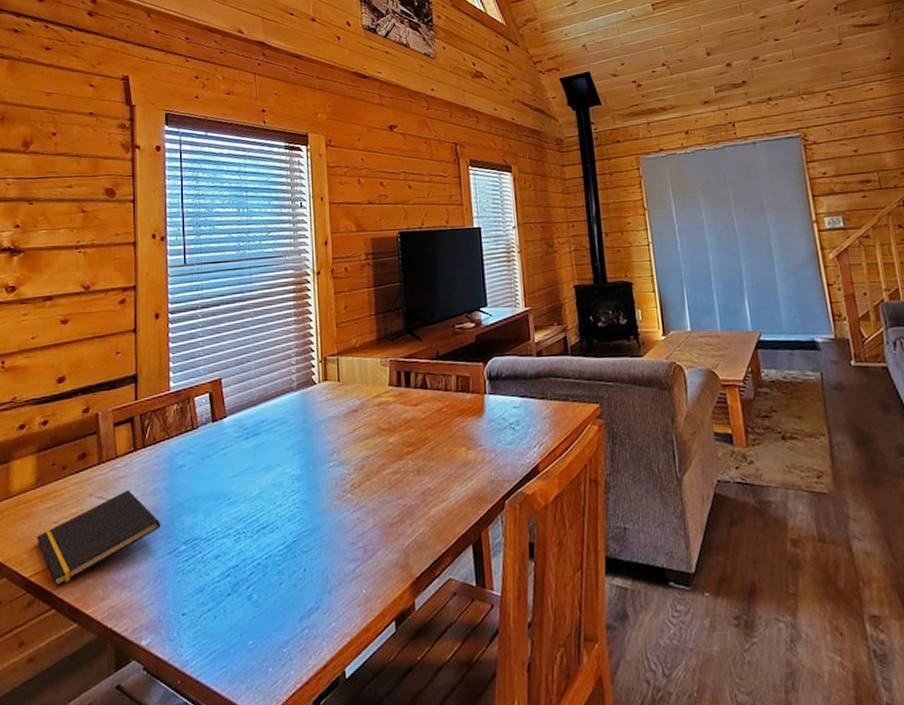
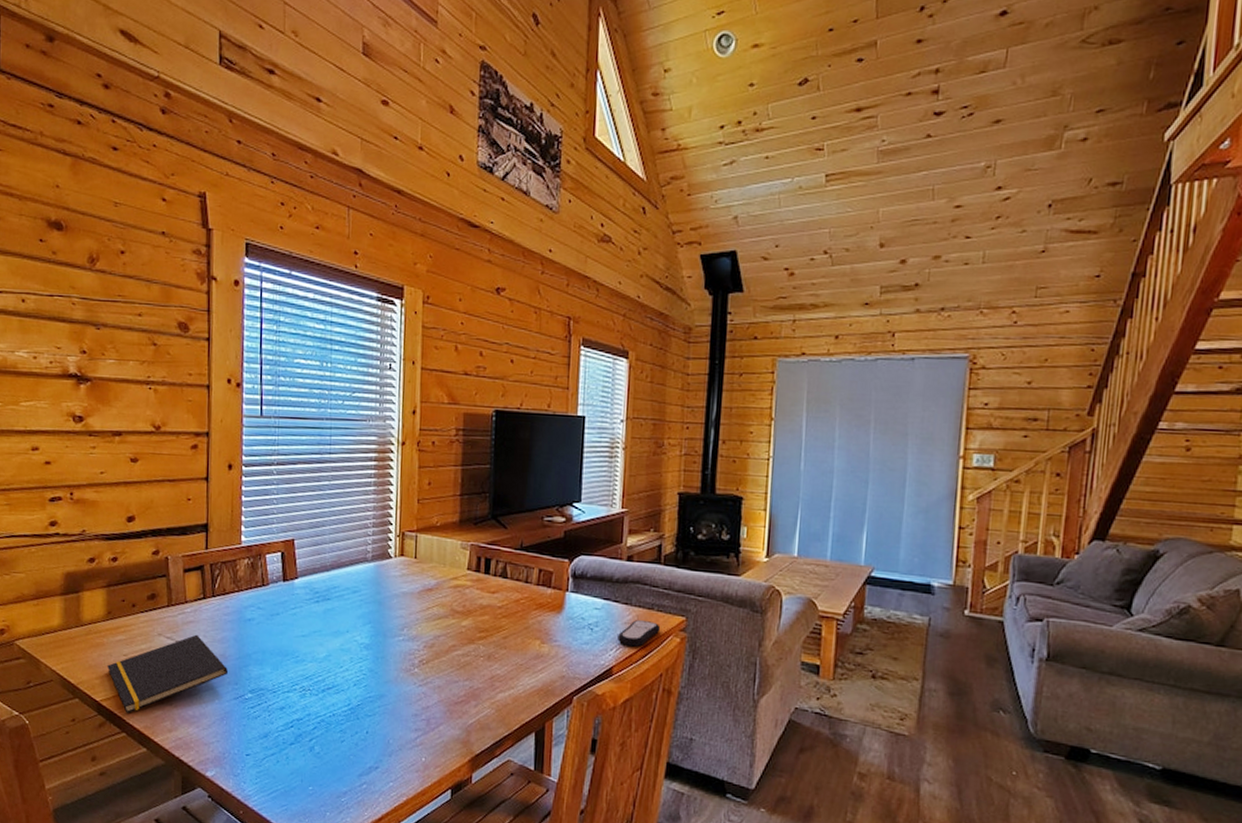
remote control: none [539,413,578,441] -> present [618,620,661,647]

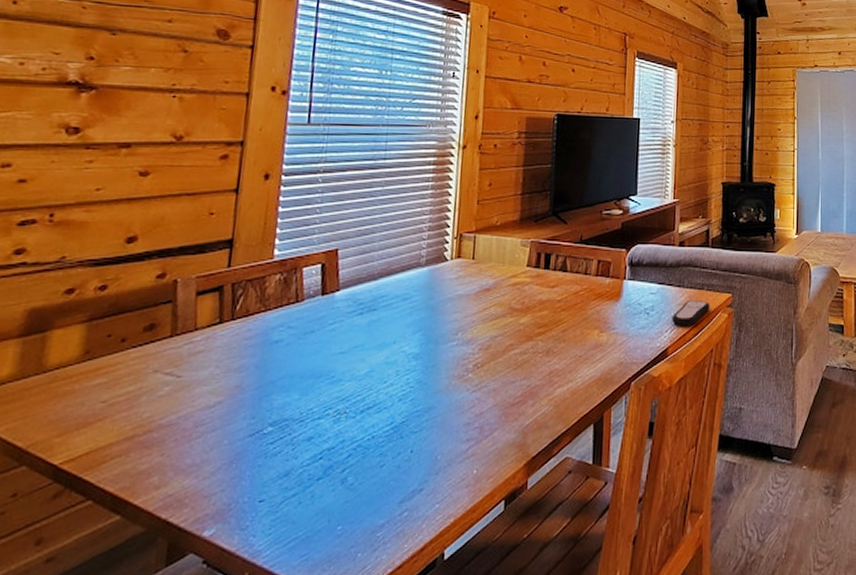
notepad: present [107,634,228,713] -> none [75,366,244,474]

